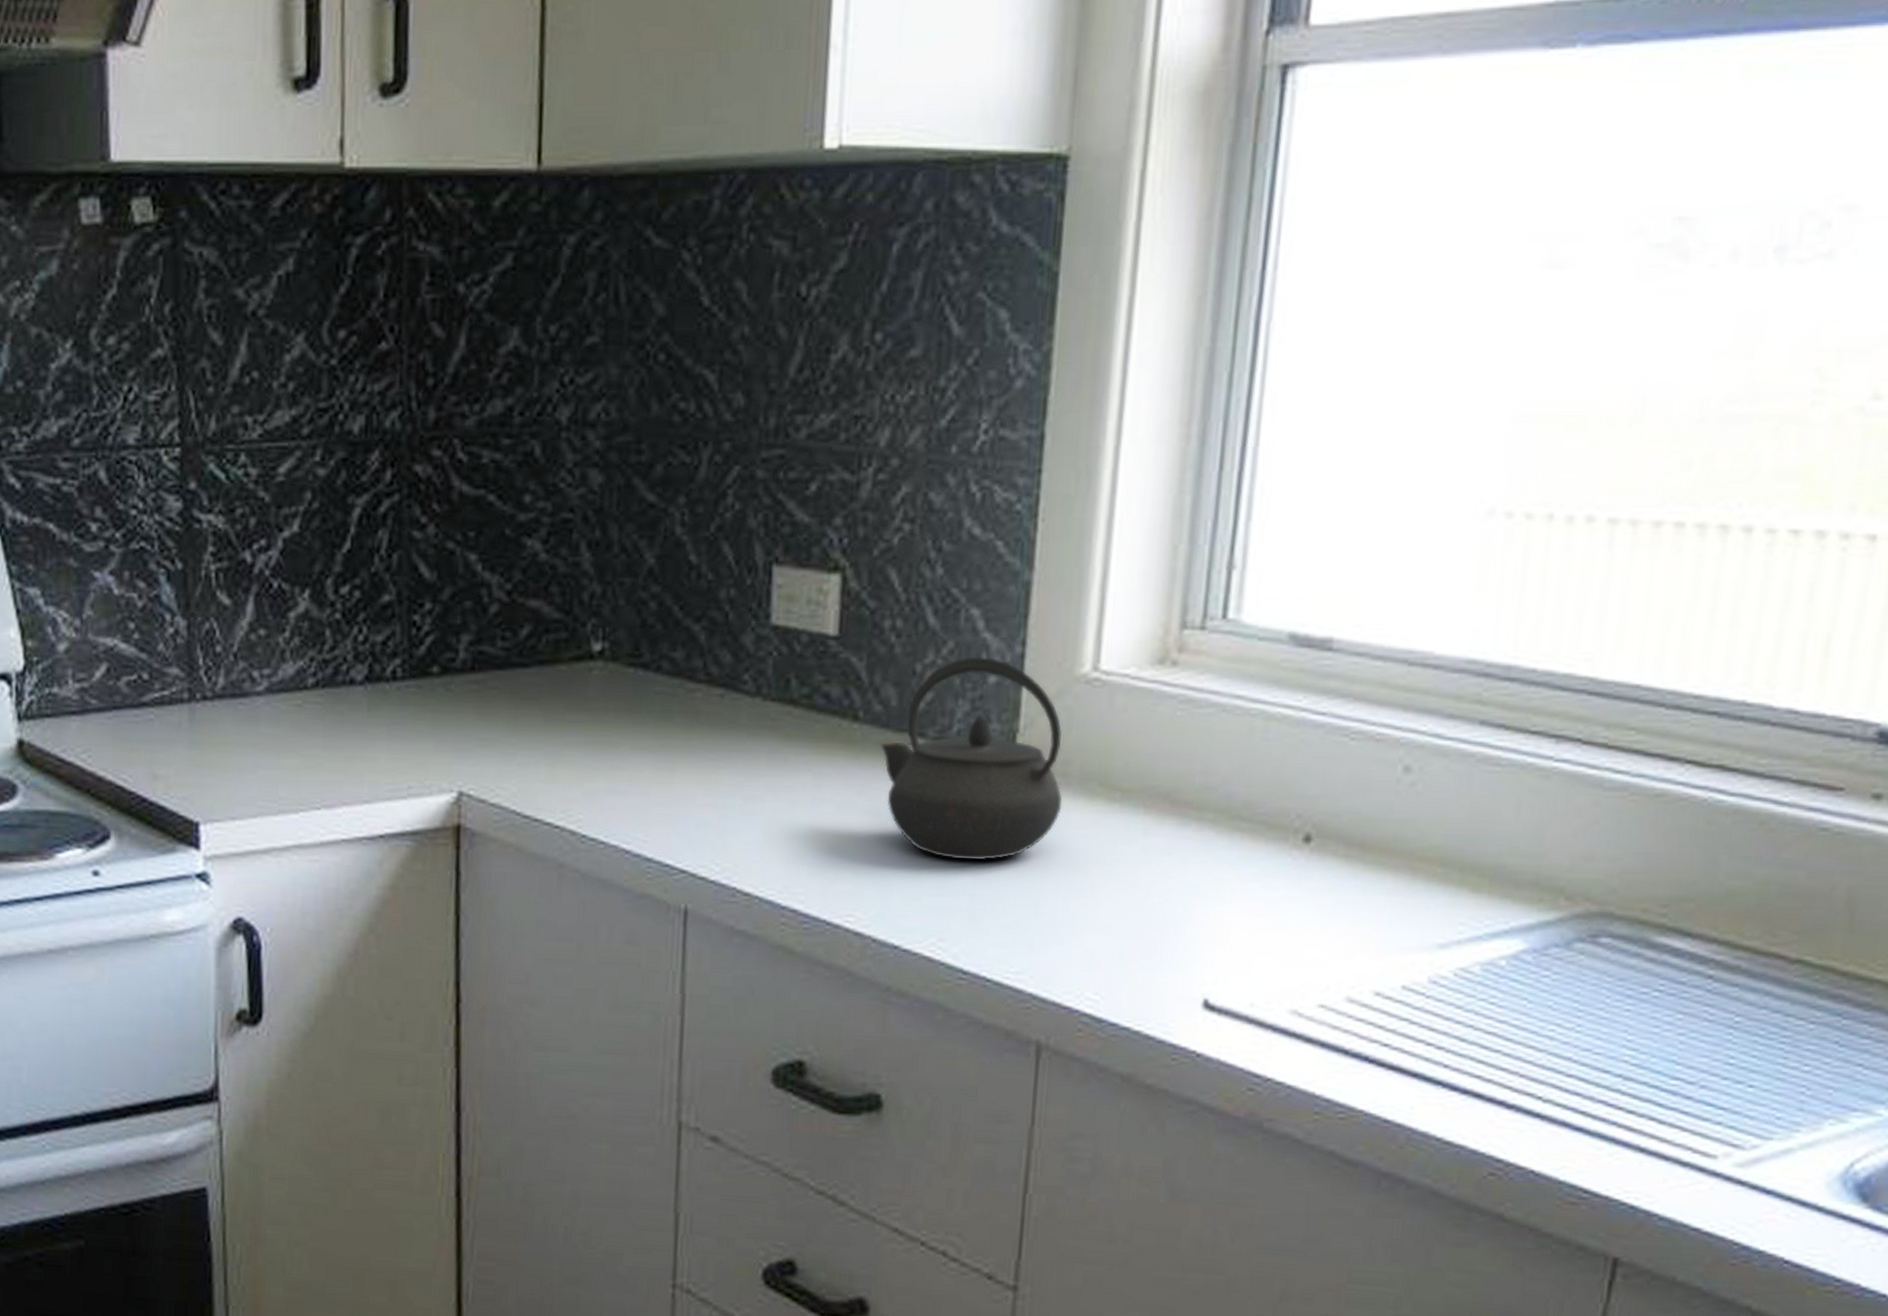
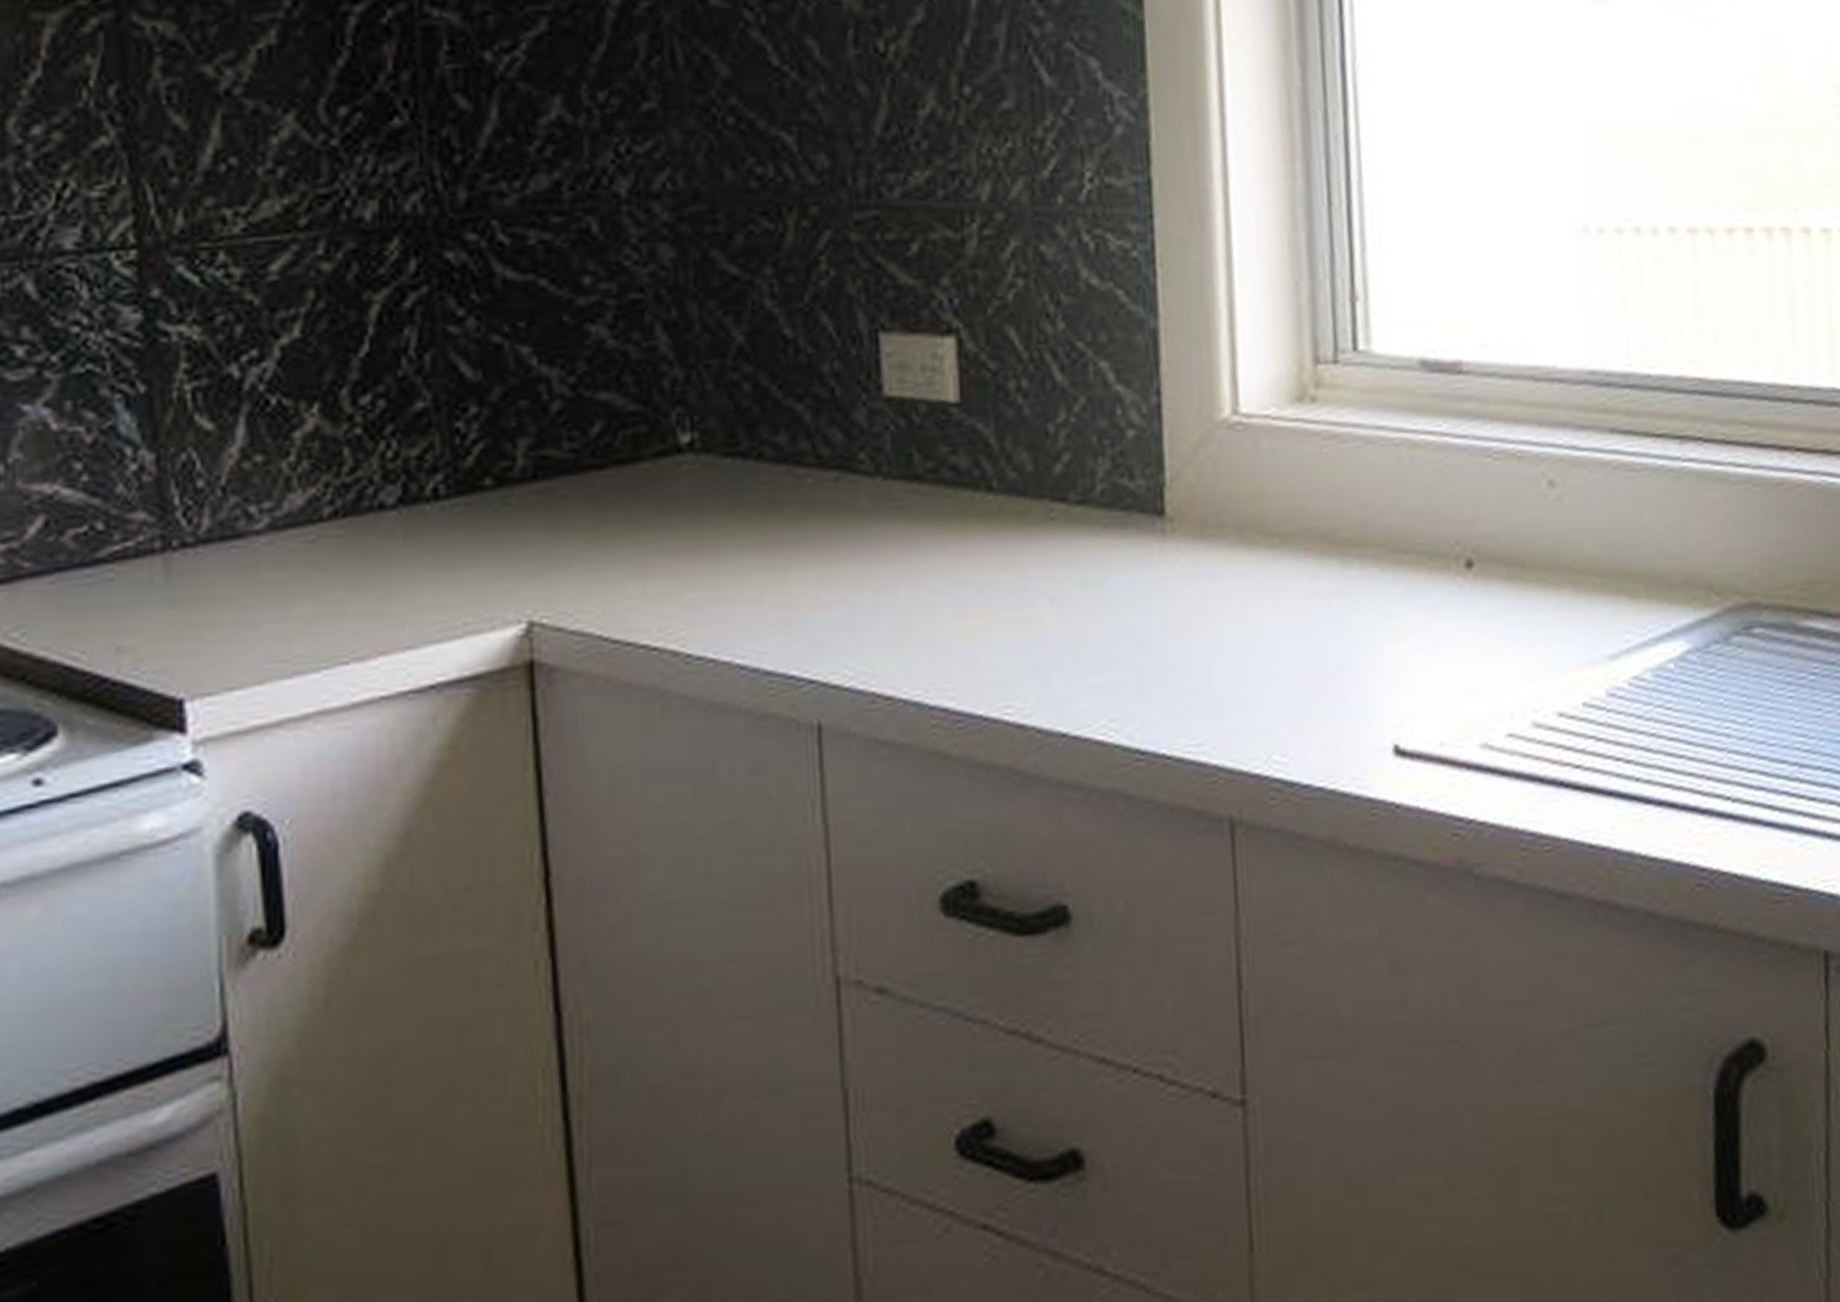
kettle: present [880,656,1063,861] -> none [1020,409,1221,630]

